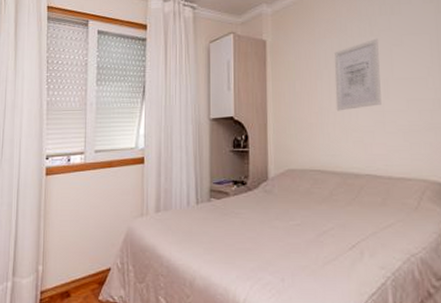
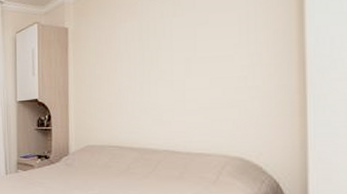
wall art: present [334,38,382,111] -> none [135,18,182,91]

